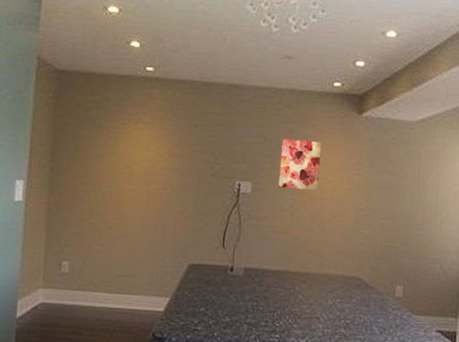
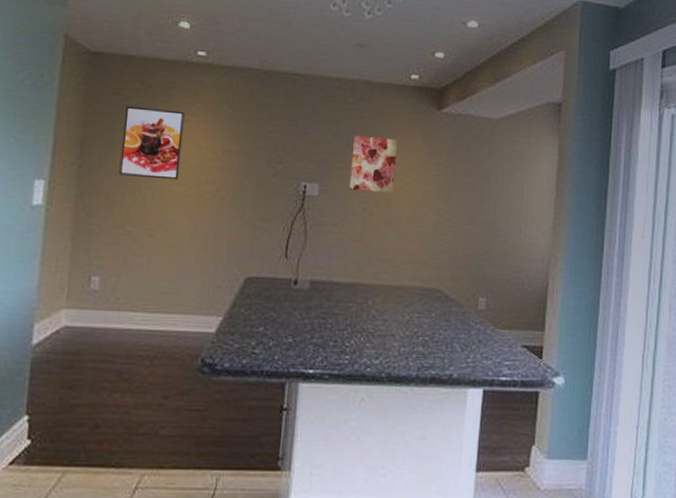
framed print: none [83,116,136,180] -> present [119,105,185,180]

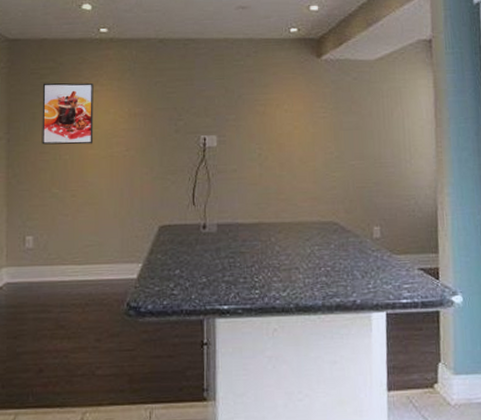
wall art: present [349,135,398,193] -> none [243,88,285,139]

